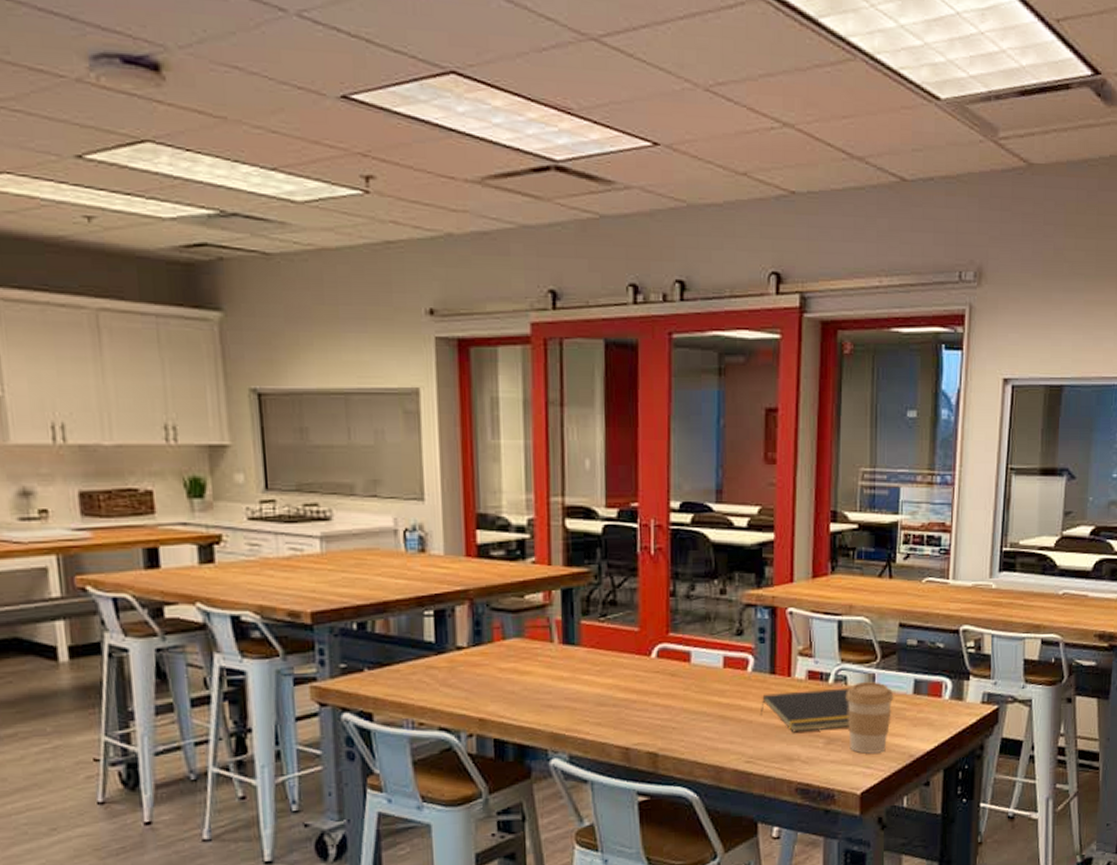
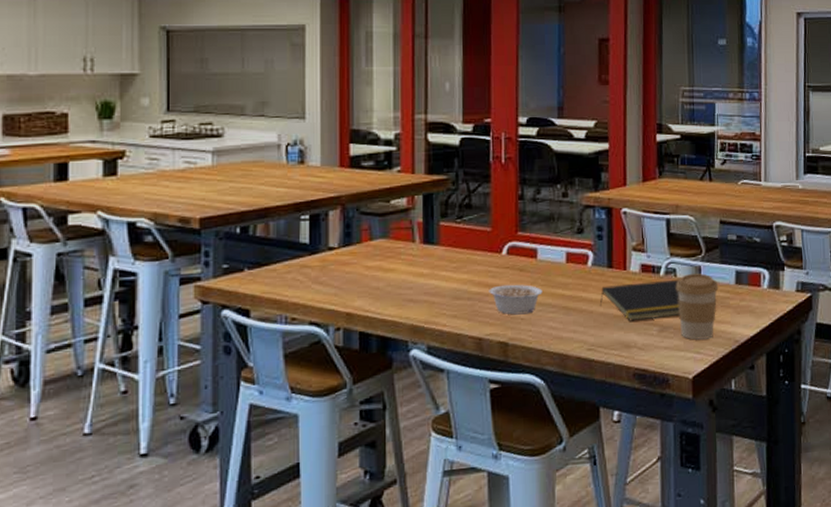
legume: none [636,690,696,724] -> present [489,284,543,315]

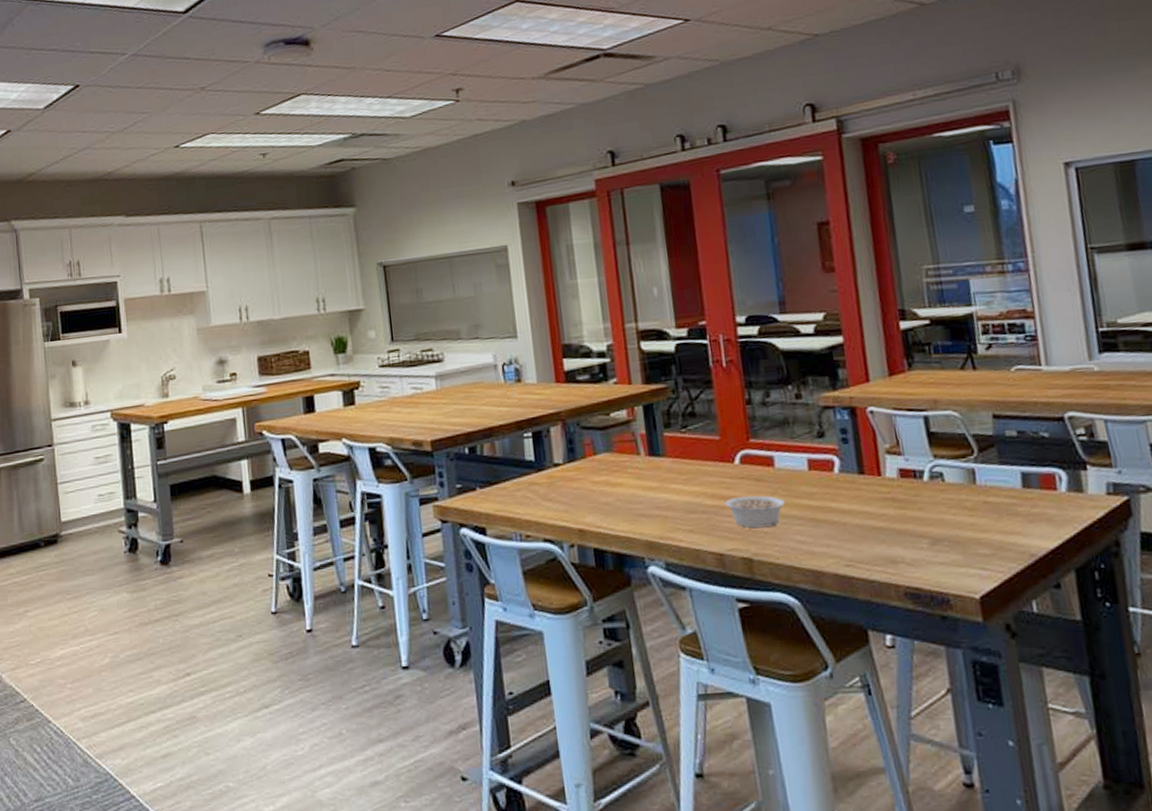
notepad: present [599,279,680,321] -> none [853,484,955,534]
coffee cup: present [675,273,719,340] -> none [944,477,1002,554]

